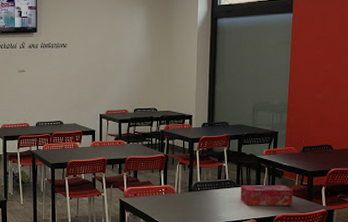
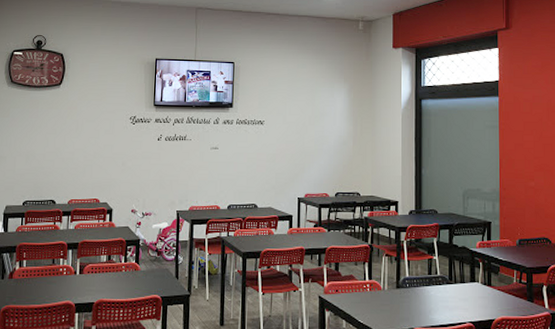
tissue box: present [240,185,294,206] -> none [453,282,512,307]

